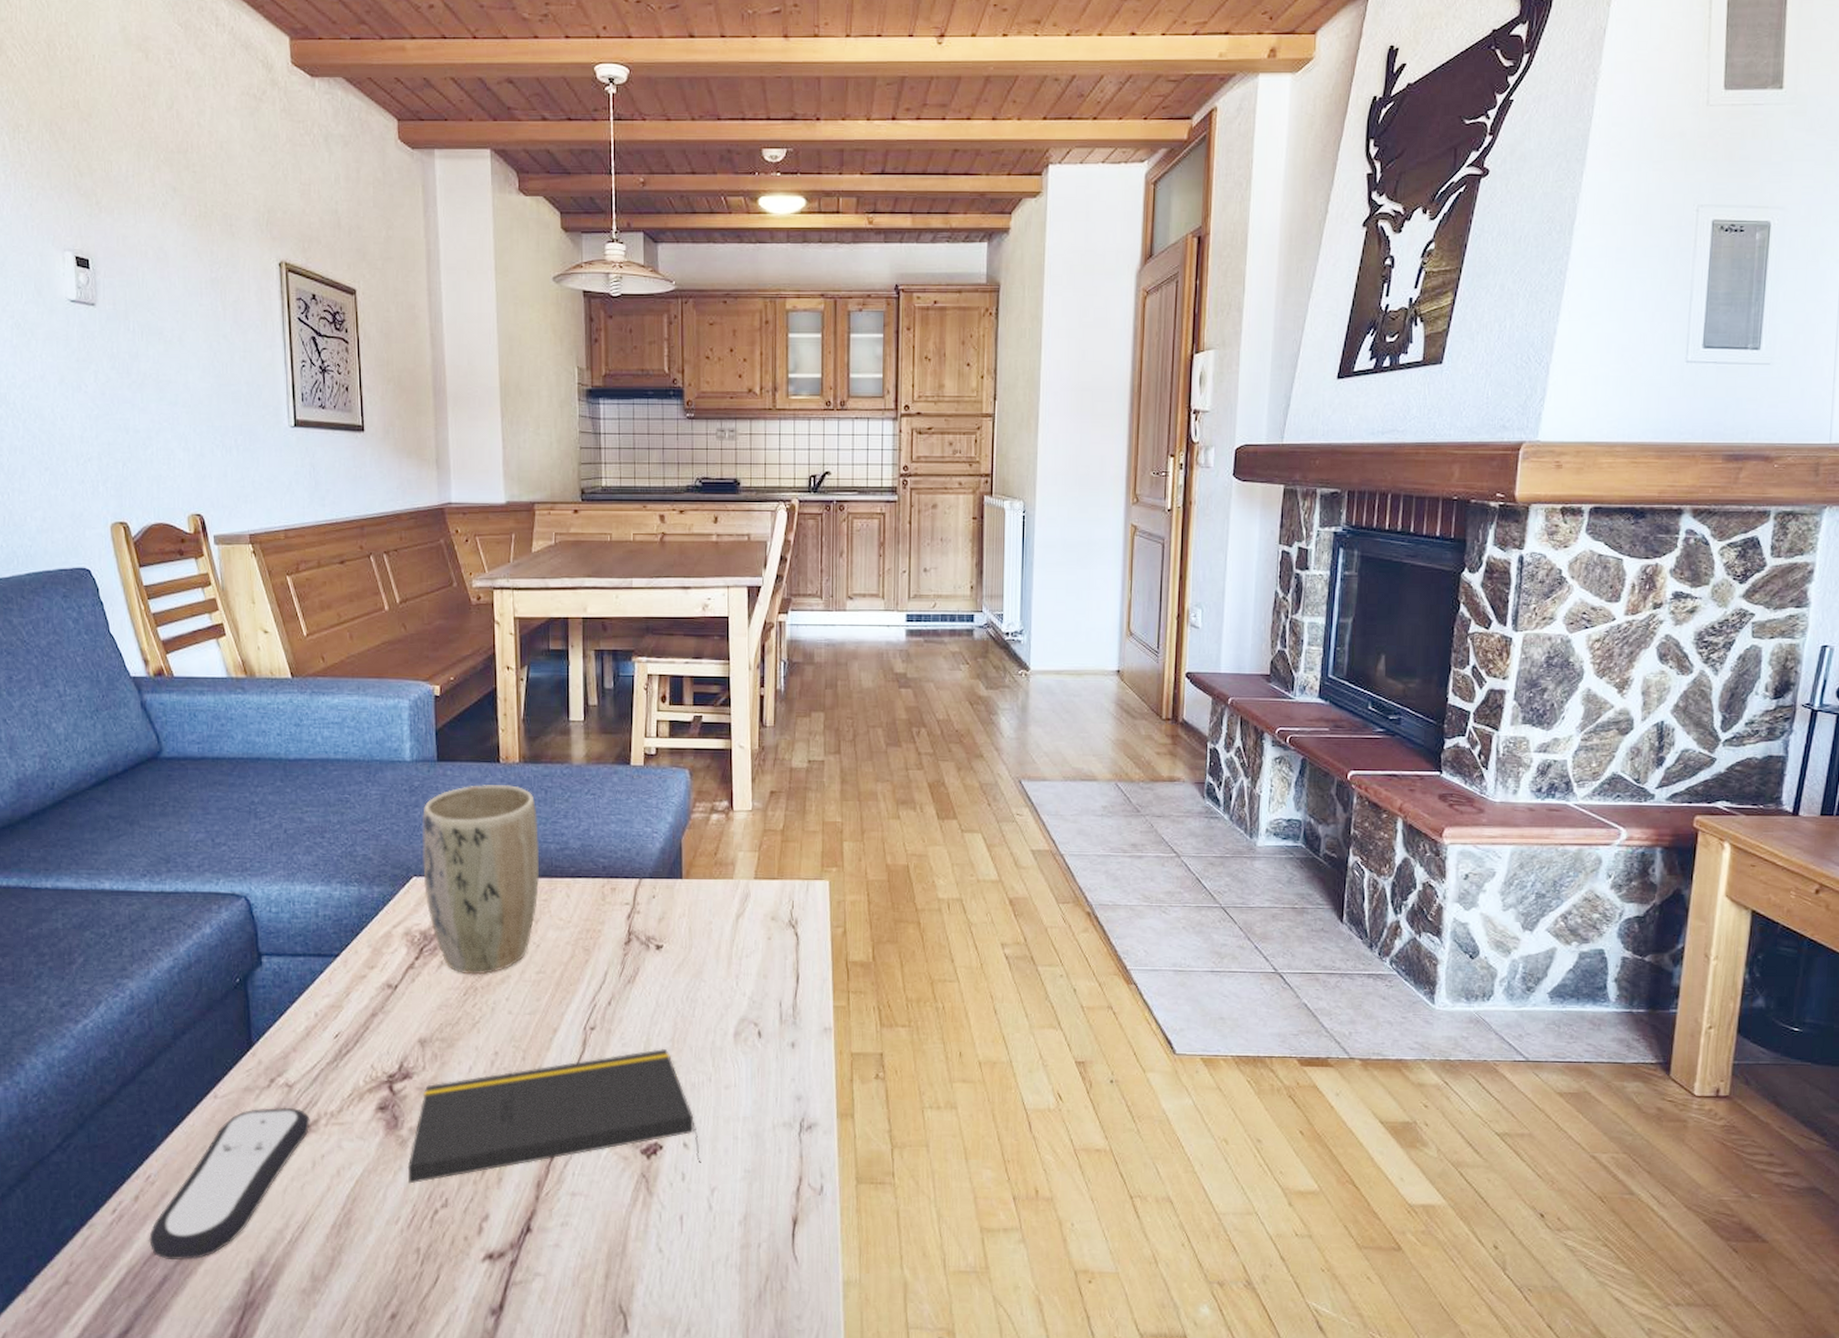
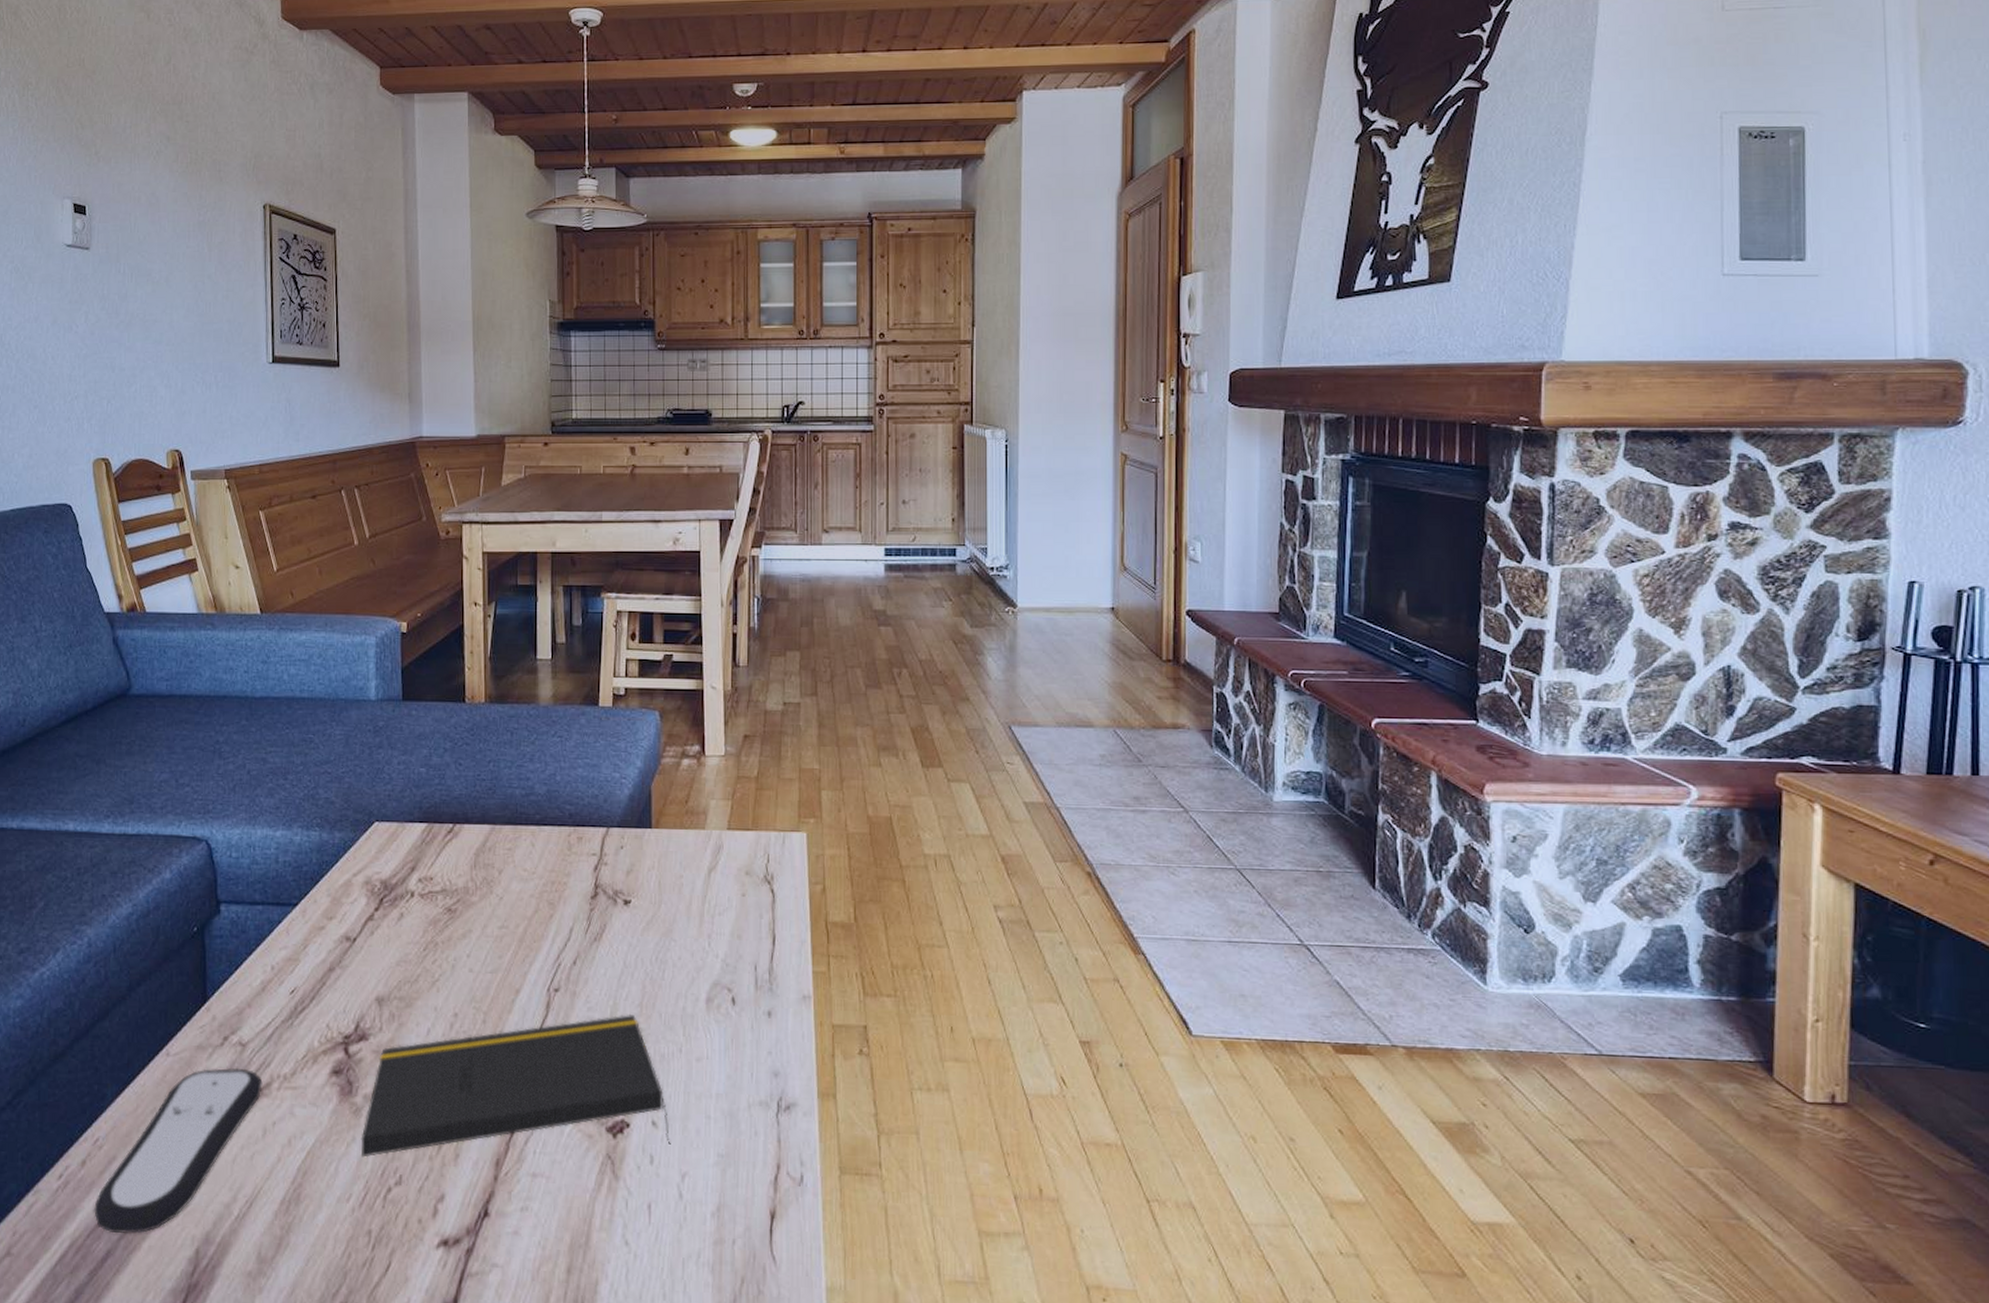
plant pot: present [423,785,540,975] -> none [385,725,505,929]

